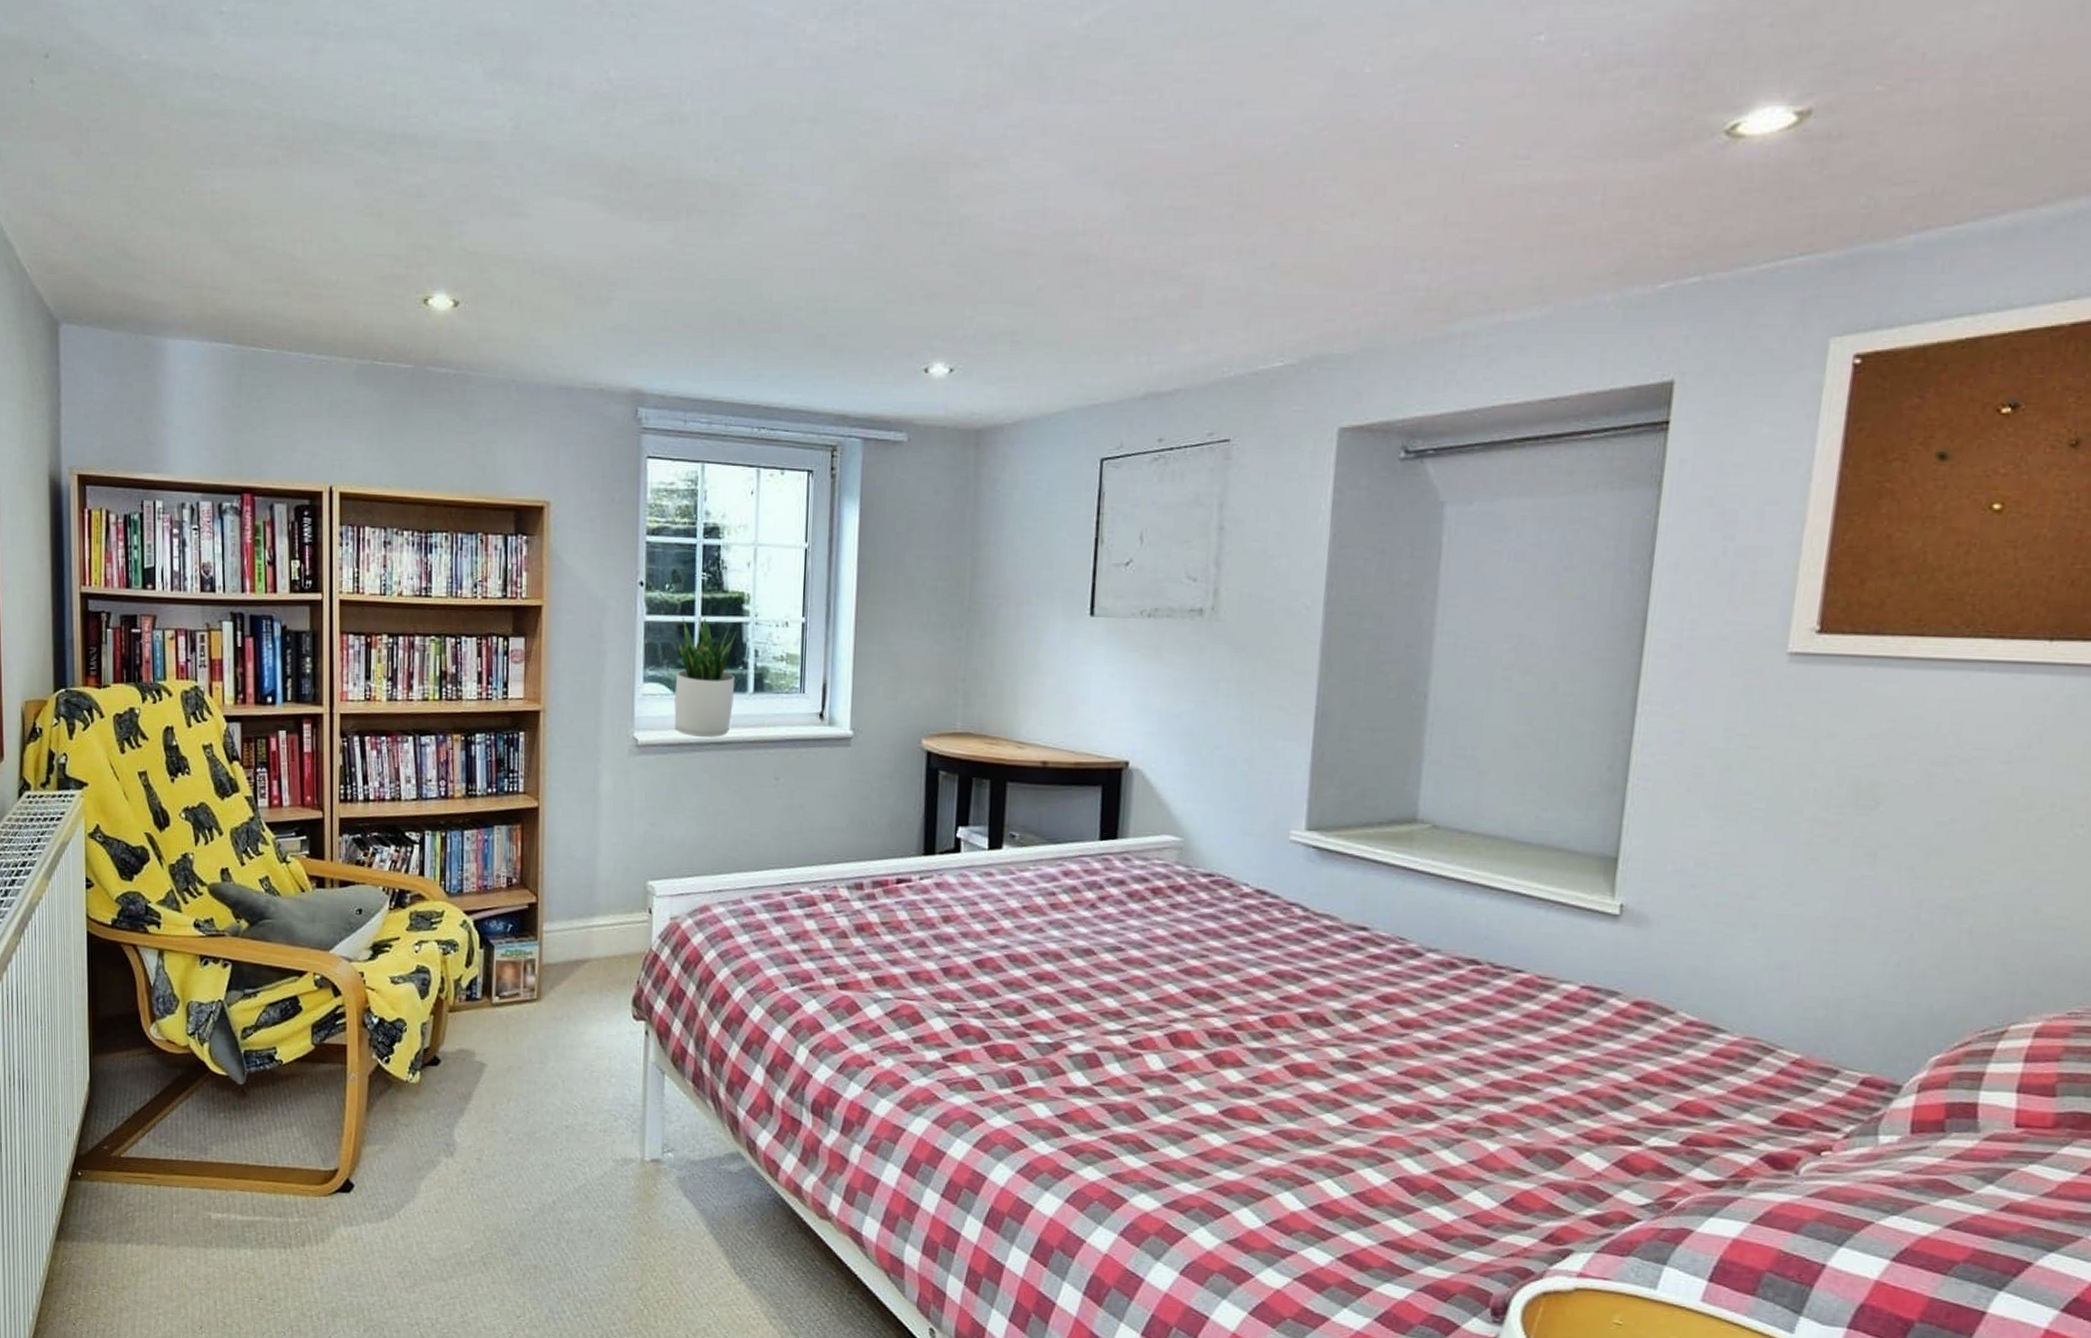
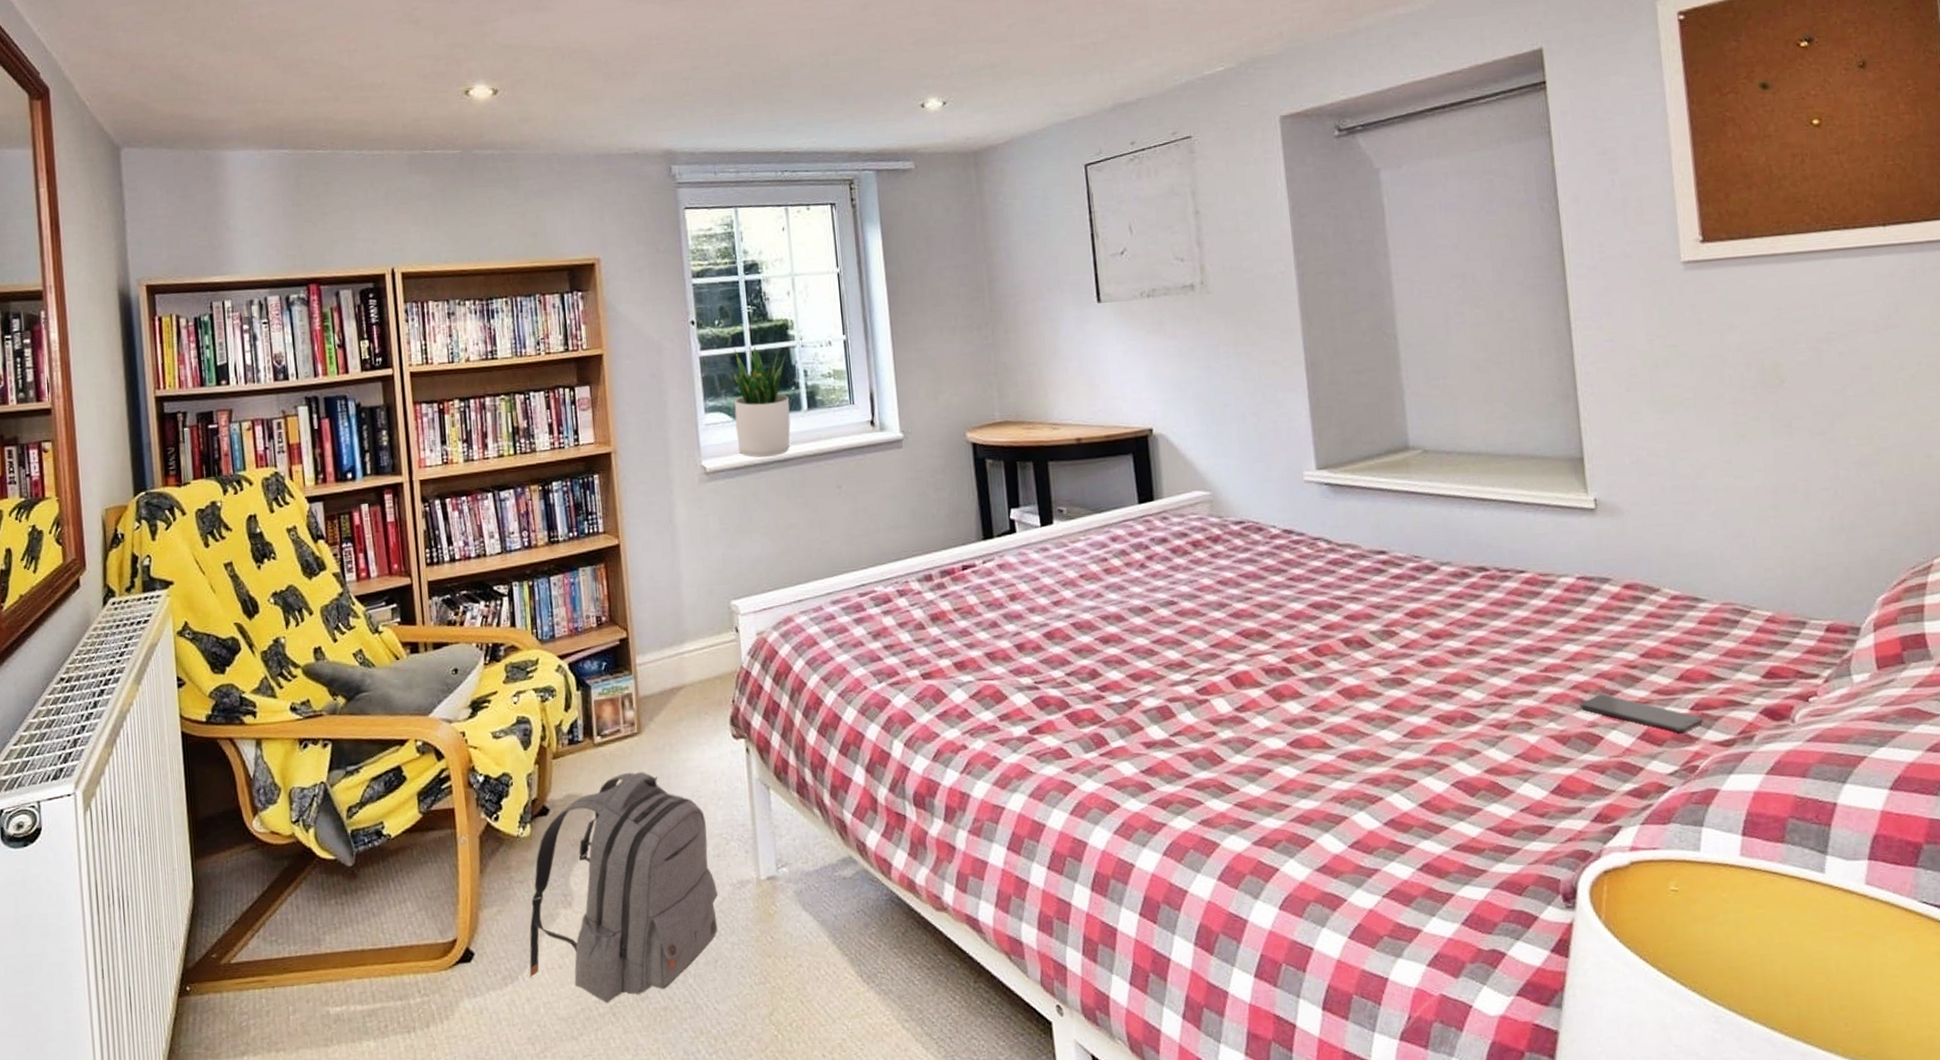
backpack: none [406,1036,600,1253] -> present [529,771,718,1004]
smartphone: none [1553,1112,1693,1167] -> present [1579,694,1704,734]

